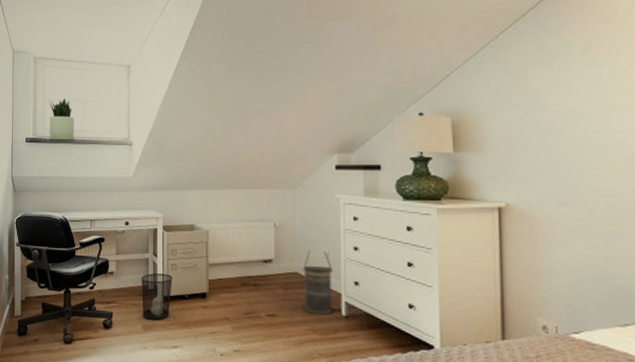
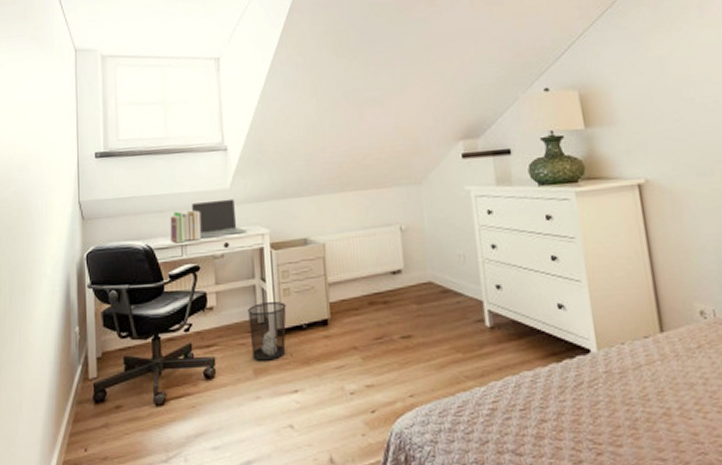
planter: present [47,98,76,142] -> none [122,101,158,155]
books: none [82,192,108,218] -> present [170,210,202,244]
laptop: none [100,186,144,216] -> present [191,198,246,238]
basket: present [302,249,333,315] -> none [436,253,476,329]

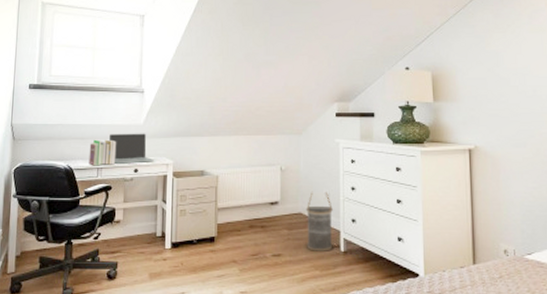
waste bin: present [248,302,287,361] -> none [149,220,181,267]
basket: none [436,253,476,329] -> present [305,191,333,251]

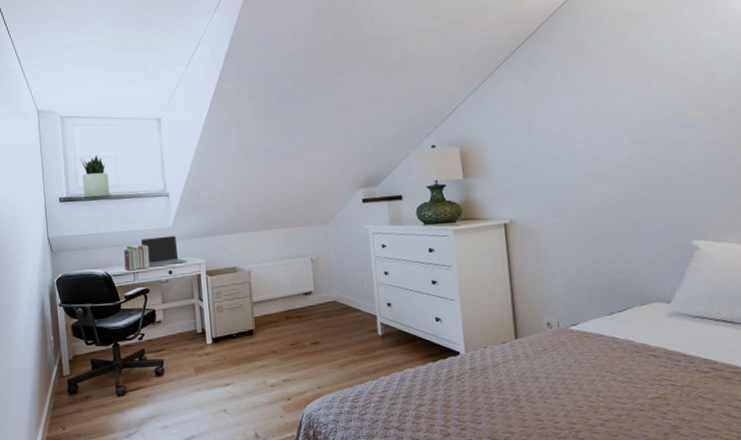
planter: none [53,45,85,89] -> present [80,155,112,200]
basket: present [305,191,333,251] -> none [339,278,371,337]

